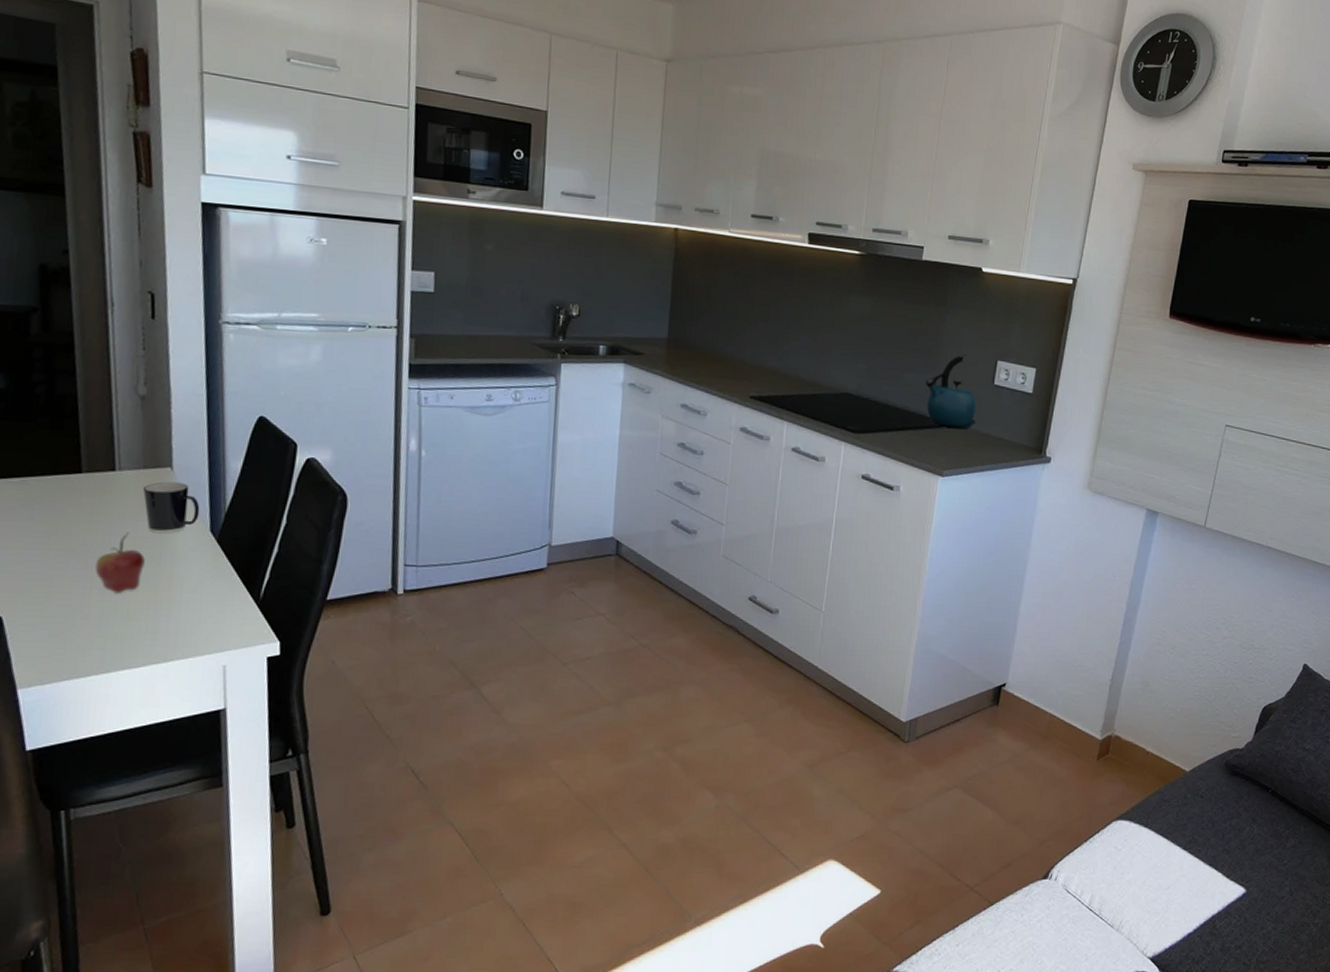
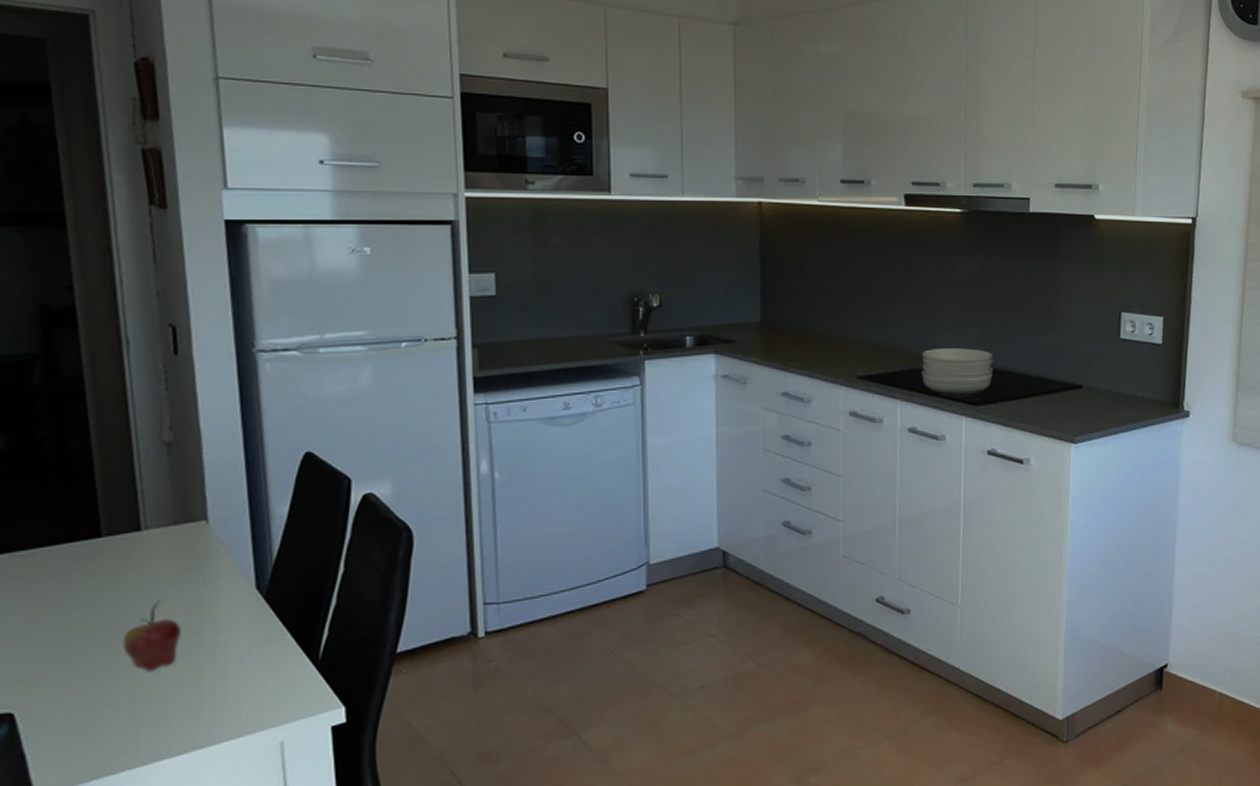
mug: present [143,481,200,534] -> none [175,536,243,598]
bowl: none [808,377,876,426] -> present [921,347,994,398]
kettle: present [925,354,978,429] -> none [1046,309,1108,390]

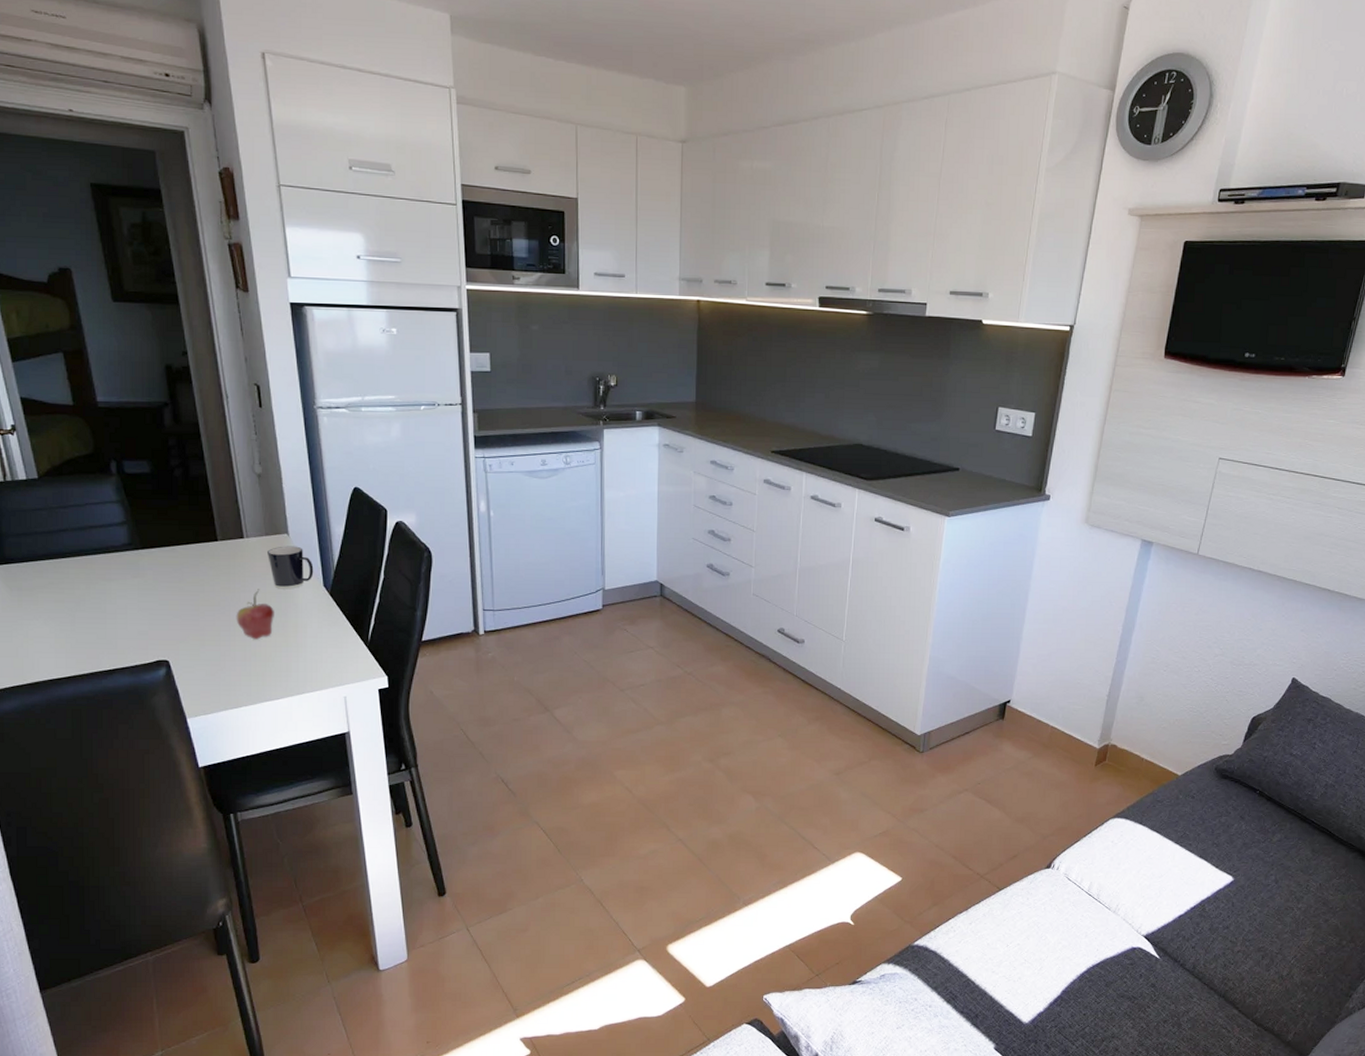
mug: none [175,536,243,598] -> present [268,546,314,589]
bowl: present [921,347,994,398] -> none [824,430,886,474]

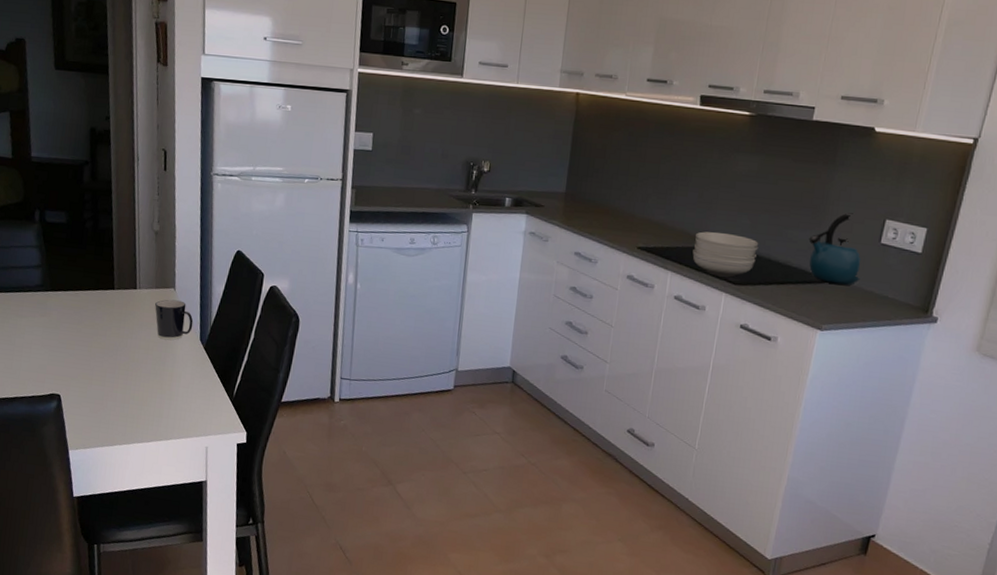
fruit: present [236,589,274,640] -> none [121,337,155,384]
bowl: none [824,430,886,474] -> present [692,231,759,278]
kettle: none [931,403,981,473] -> present [808,213,862,286]

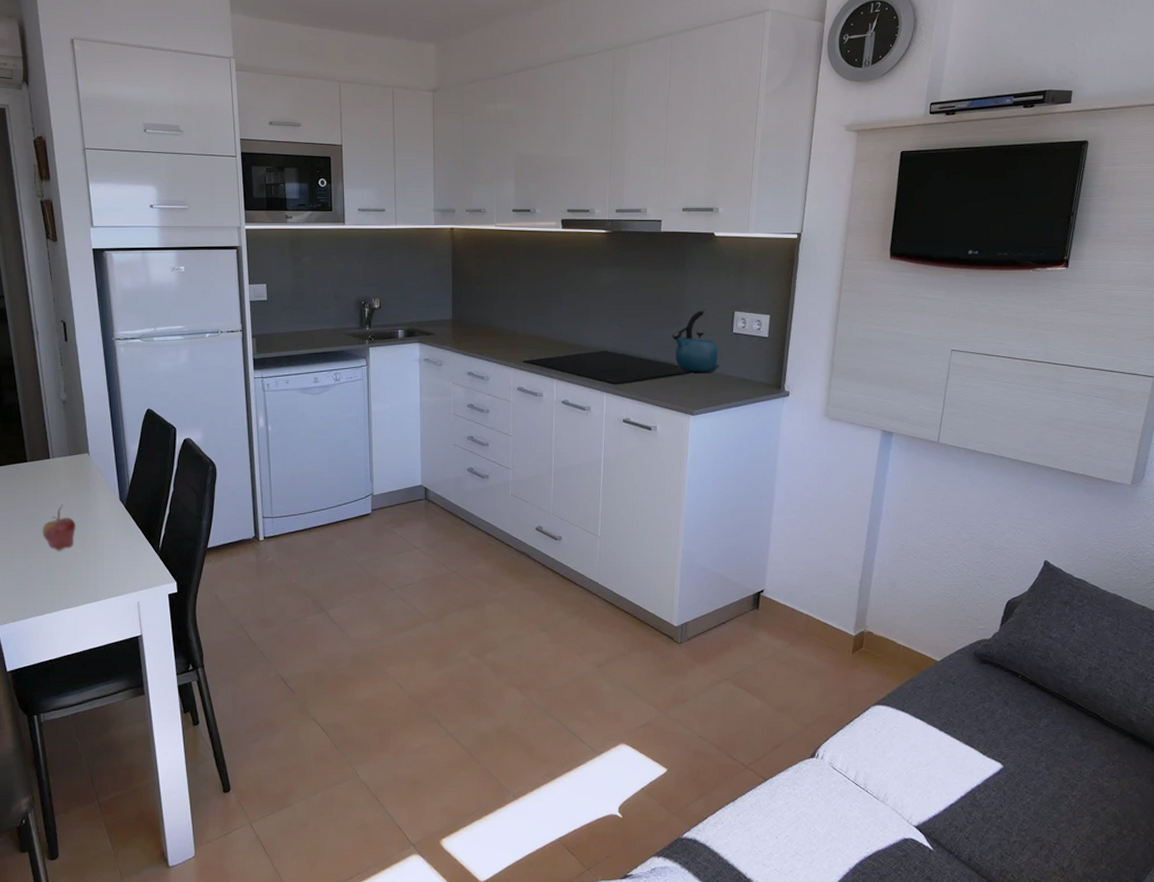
fruit: none [121,337,155,384] -> present [42,504,76,551]
mug: present [155,299,193,341] -> none [71,464,111,504]
bowl: present [692,231,759,278] -> none [573,339,630,378]

